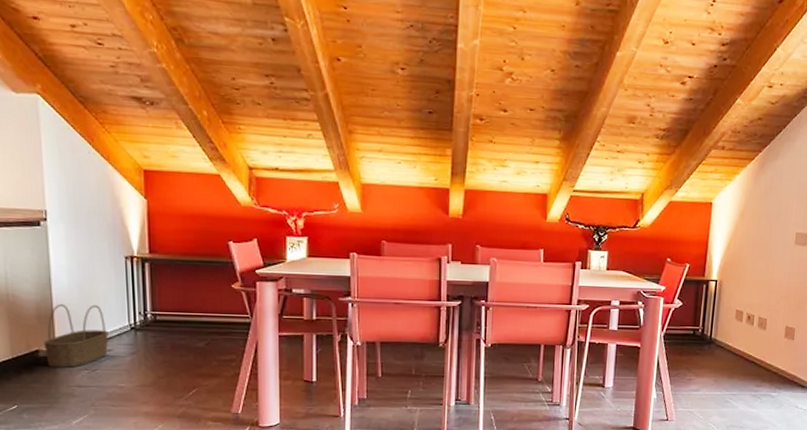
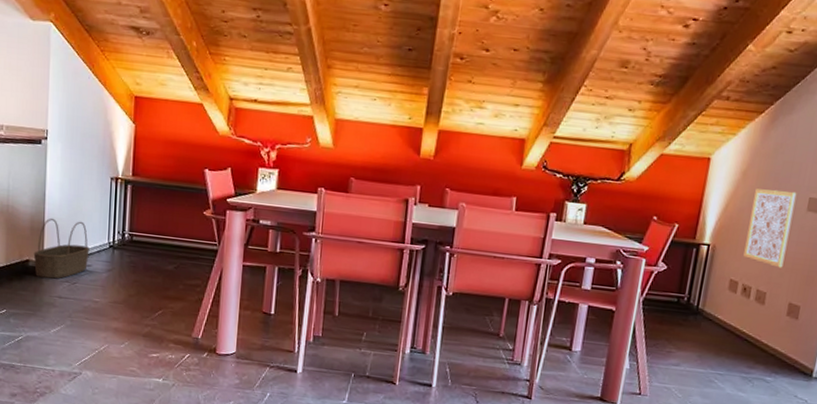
wall art: none [746,227,786,296] -> present [743,189,797,268]

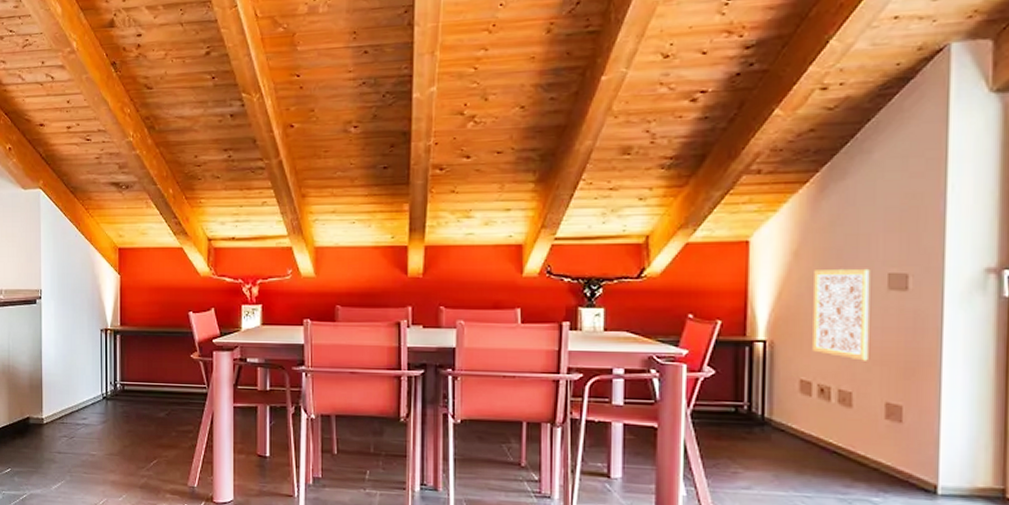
basket: present [33,217,90,279] -> none [33,374,85,435]

